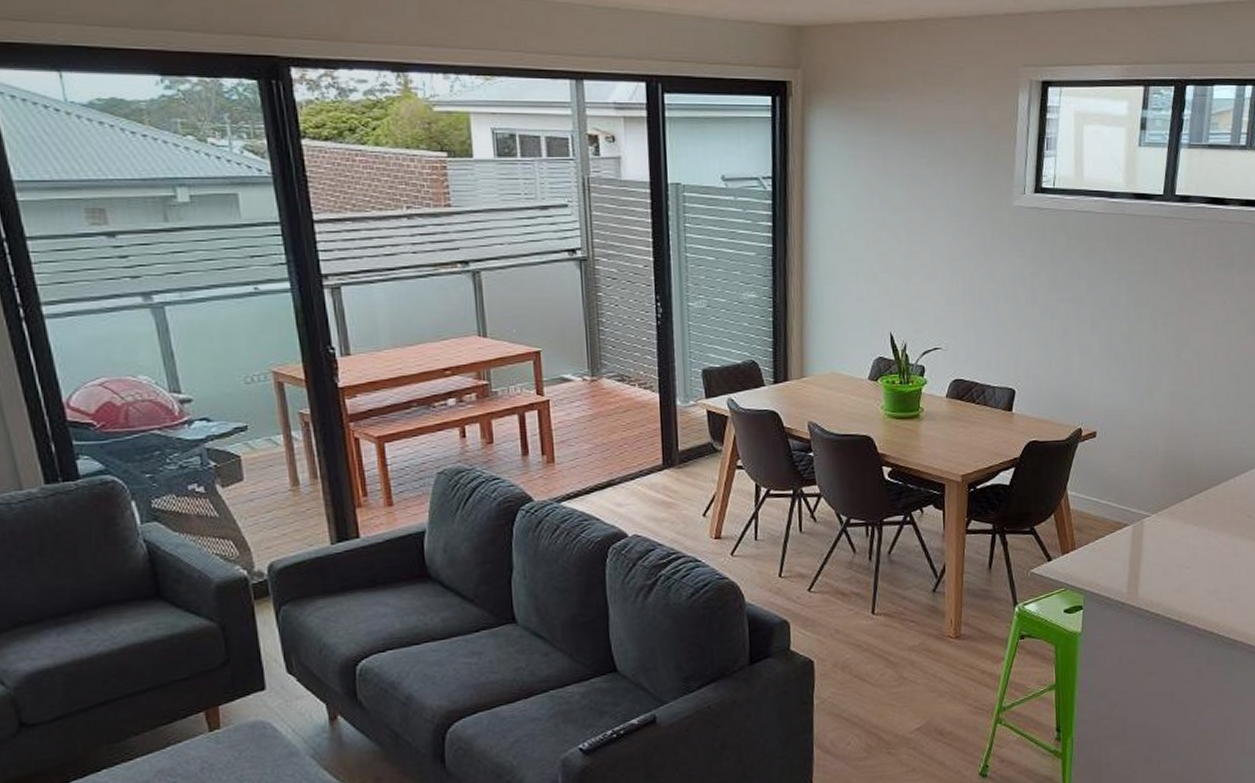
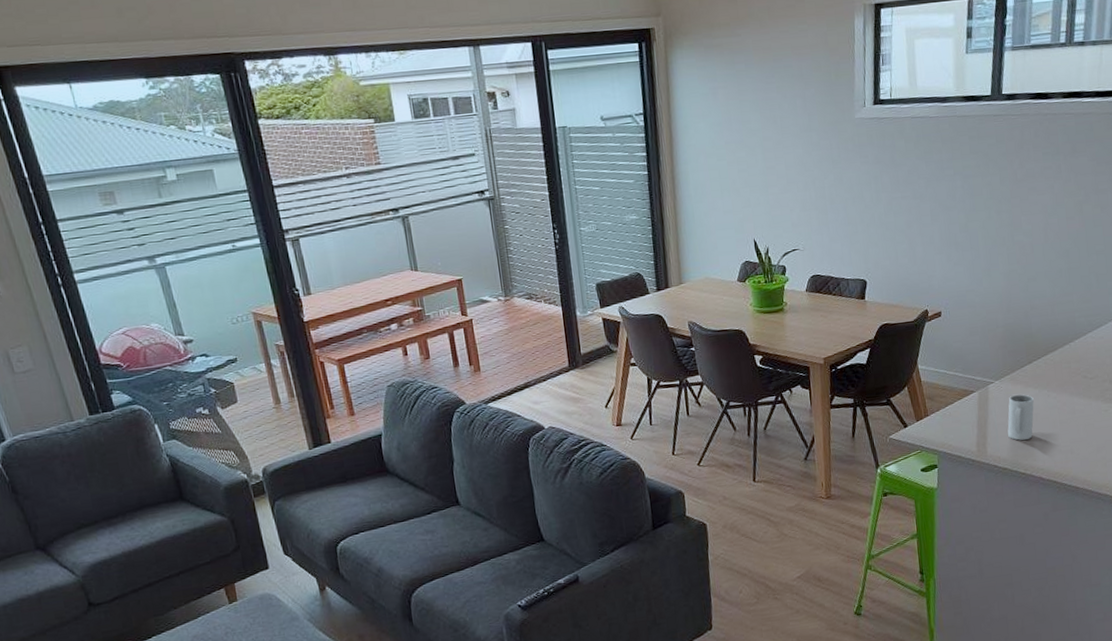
mug: none [1162,531,1193,584] -> present [1007,394,1034,441]

